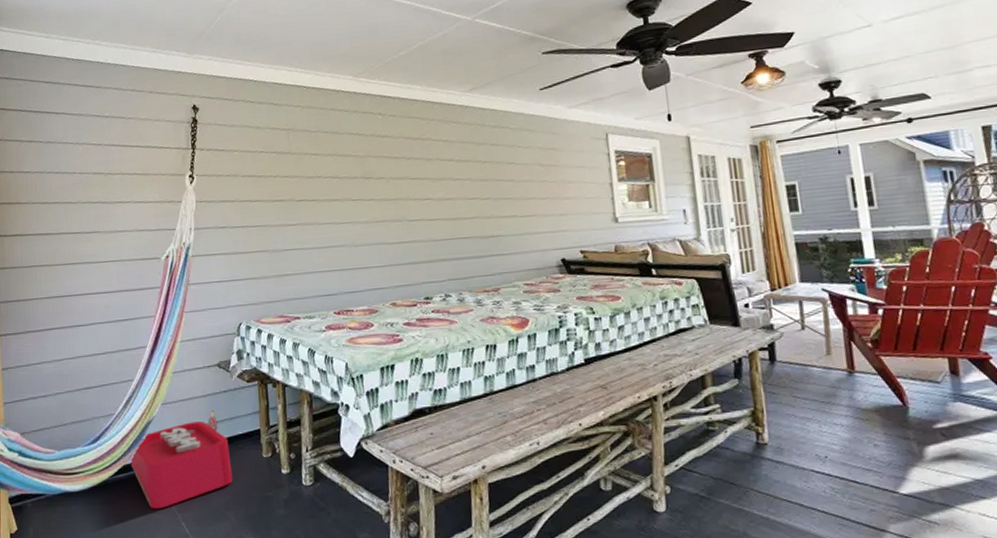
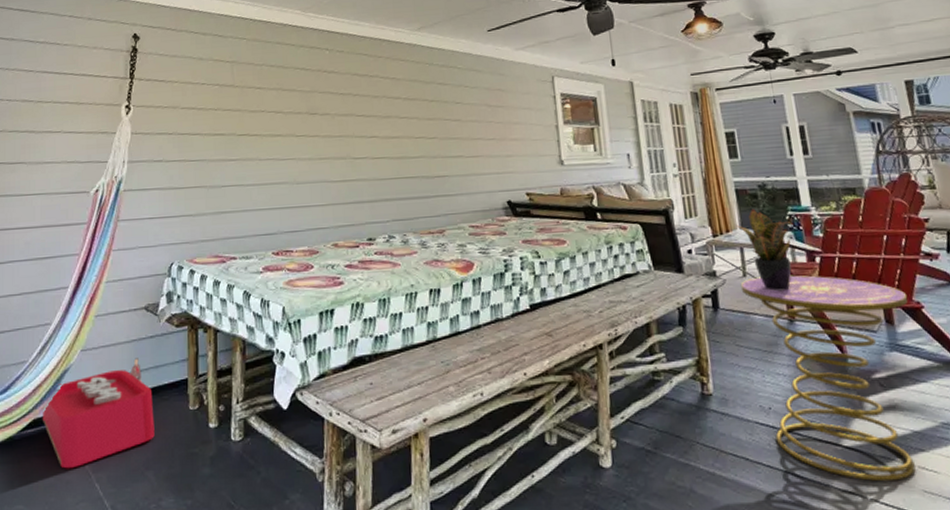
potted plant: none [795,261,856,343] -> present [736,208,793,290]
side table: none [798,327,976,528] -> present [740,275,916,482]

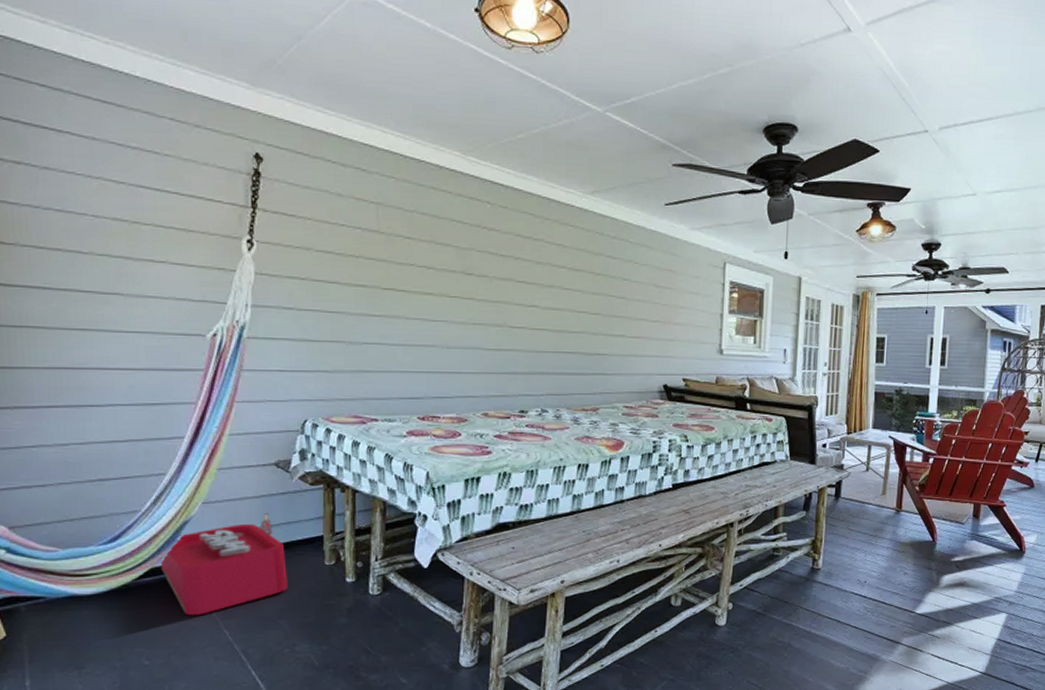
potted plant: present [736,208,793,290] -> none [869,411,918,485]
side table: present [740,275,916,482] -> none [862,472,996,641]

